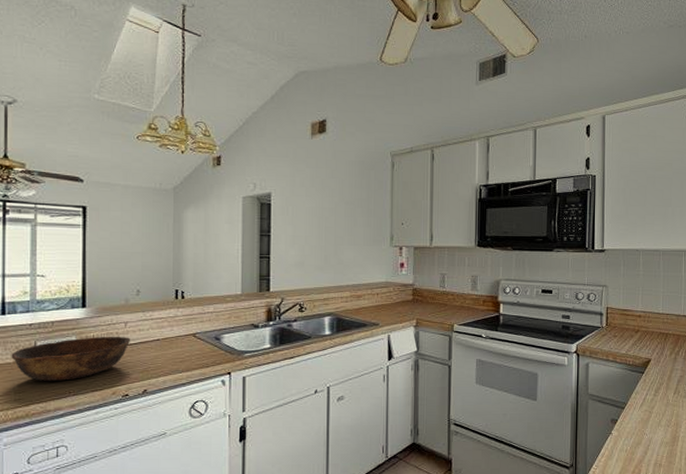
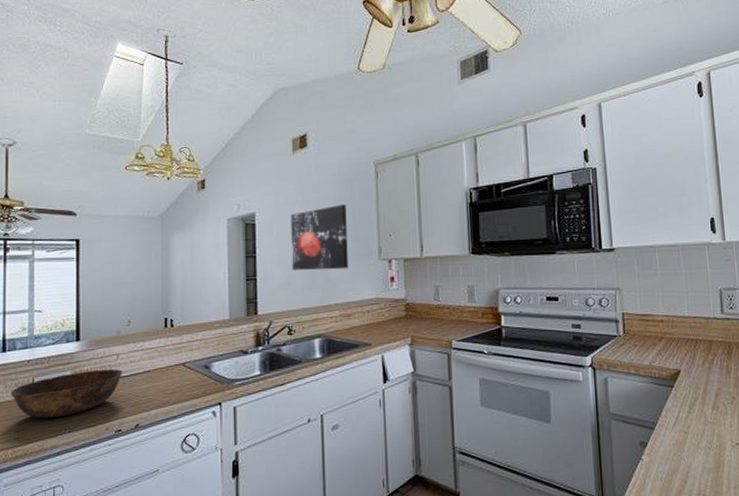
wall art: none [306,191,362,253] -> present [291,204,348,270]

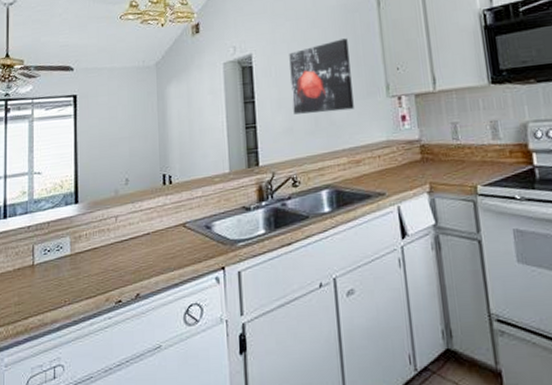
bowl: present [11,368,123,418] -> none [12,232,122,290]

